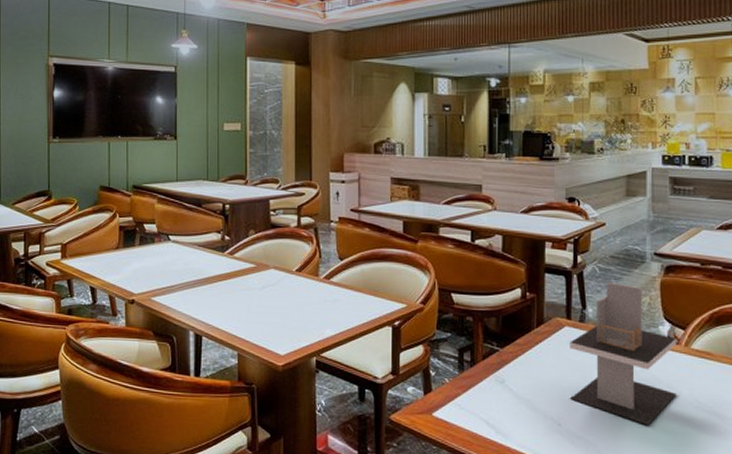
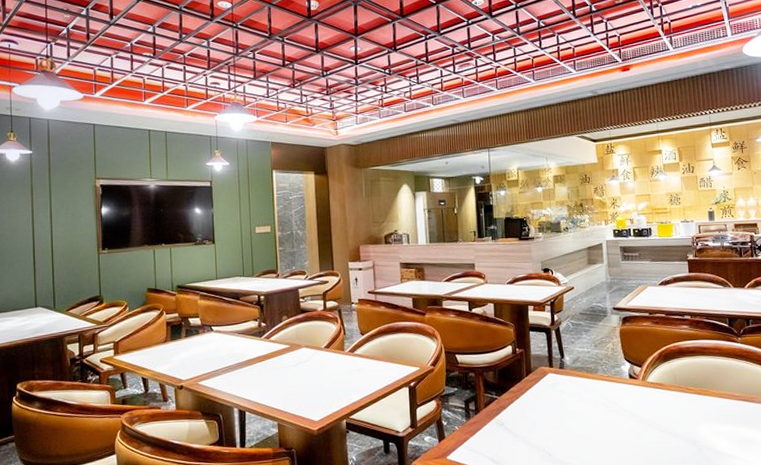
napkin holder: present [569,281,677,426] -> none [553,333,639,448]

